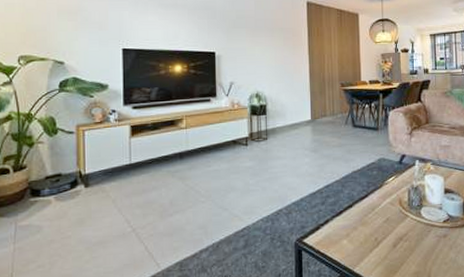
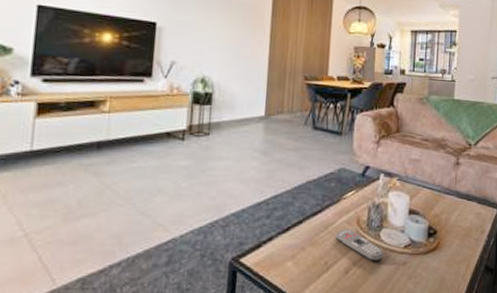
remote control: none [382,209,426,235] -> present [335,229,384,261]

